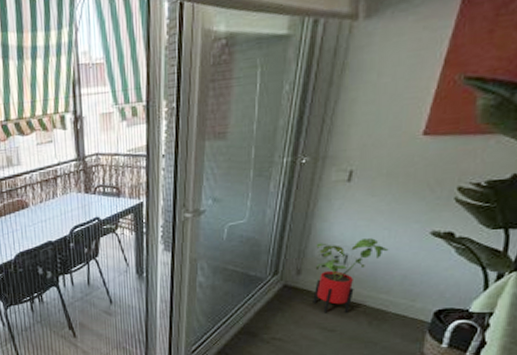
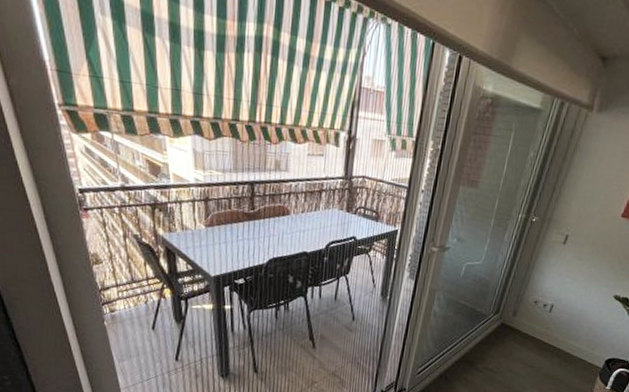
house plant: present [313,238,389,313] -> none [521,291,583,353]

